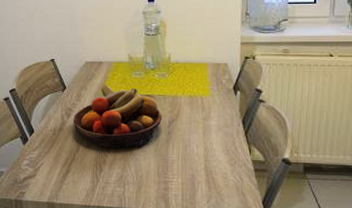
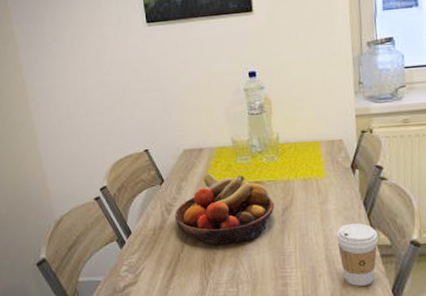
coffee cup: none [215,139,253,196] -> present [336,223,378,286]

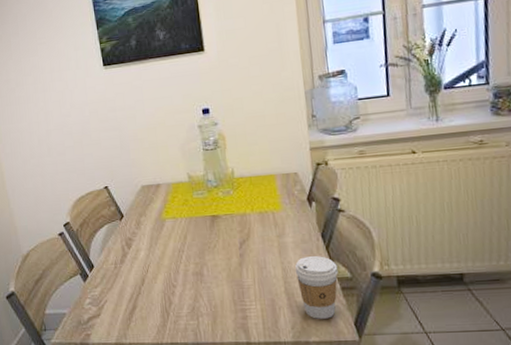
fruit bowl: present [174,173,274,245] -> none [134,208,232,278]

